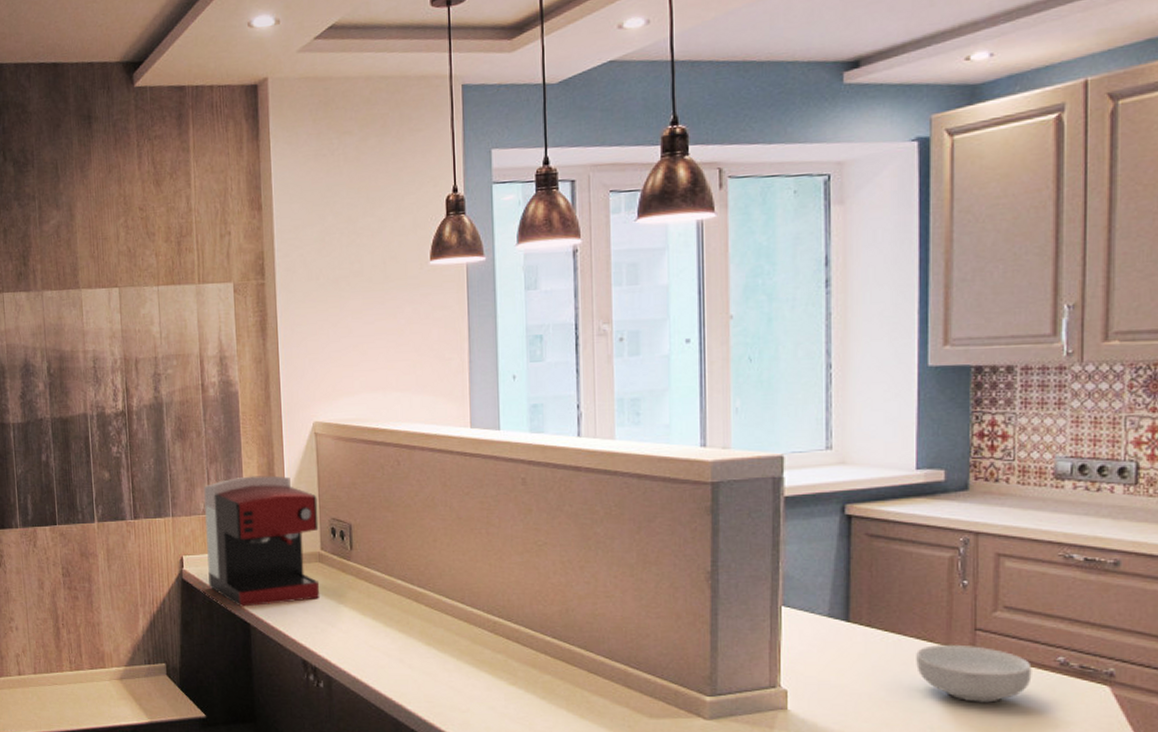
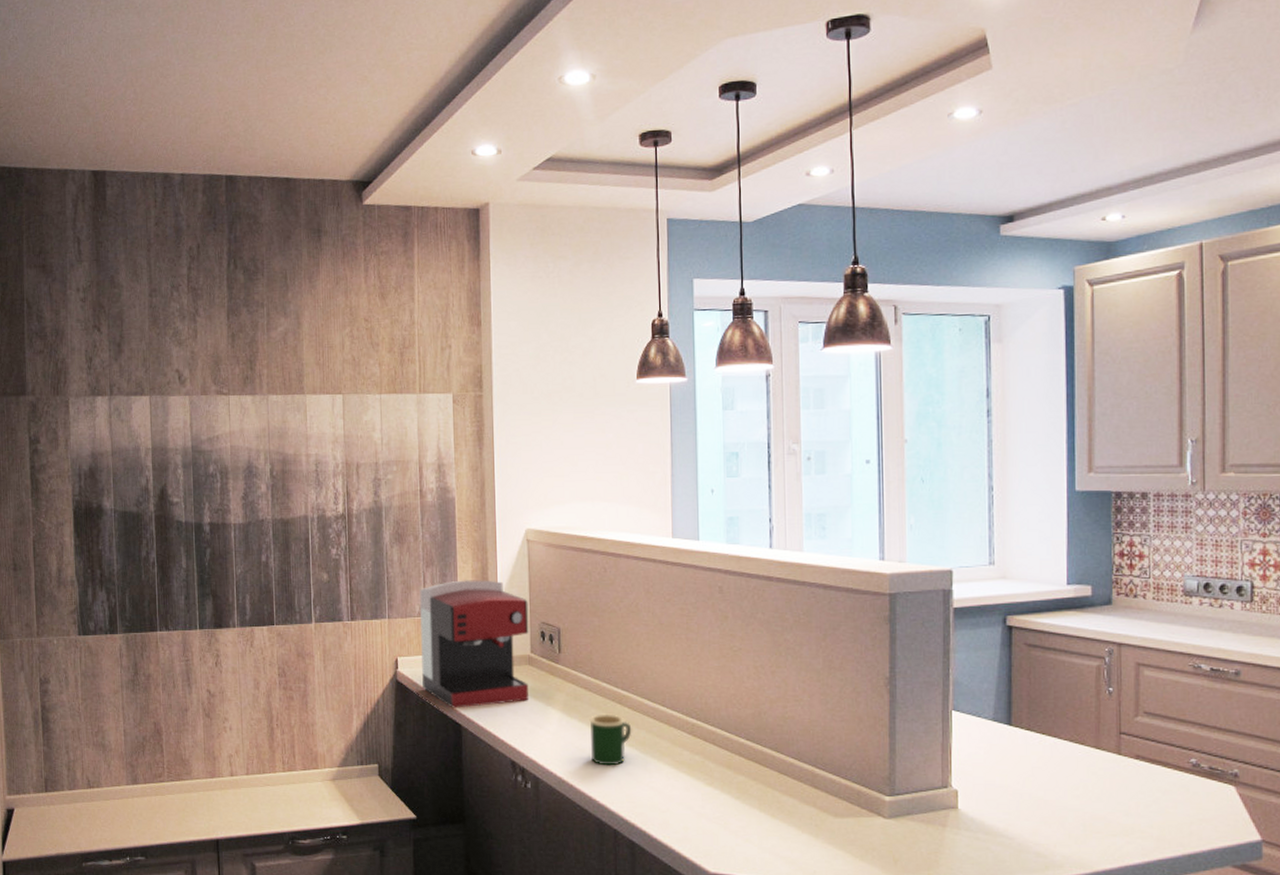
mug: none [384,612,429,665] -> present [589,714,632,766]
cereal bowl: present [916,644,1032,703] -> none [1070,747,1169,802]

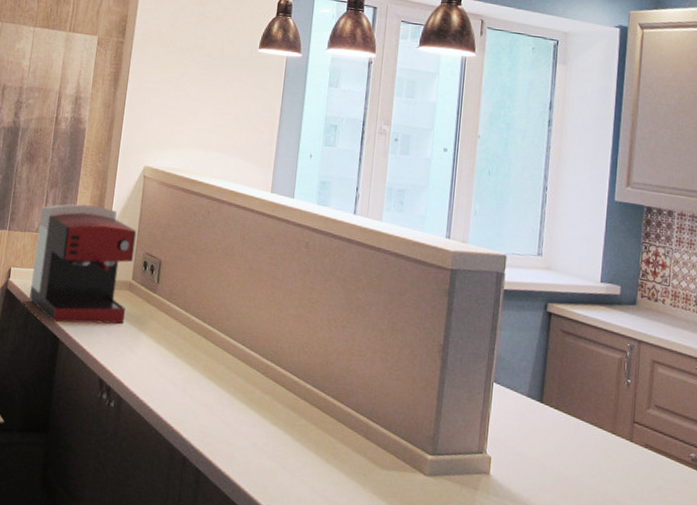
mug: present [589,714,632,766] -> none [172,345,213,395]

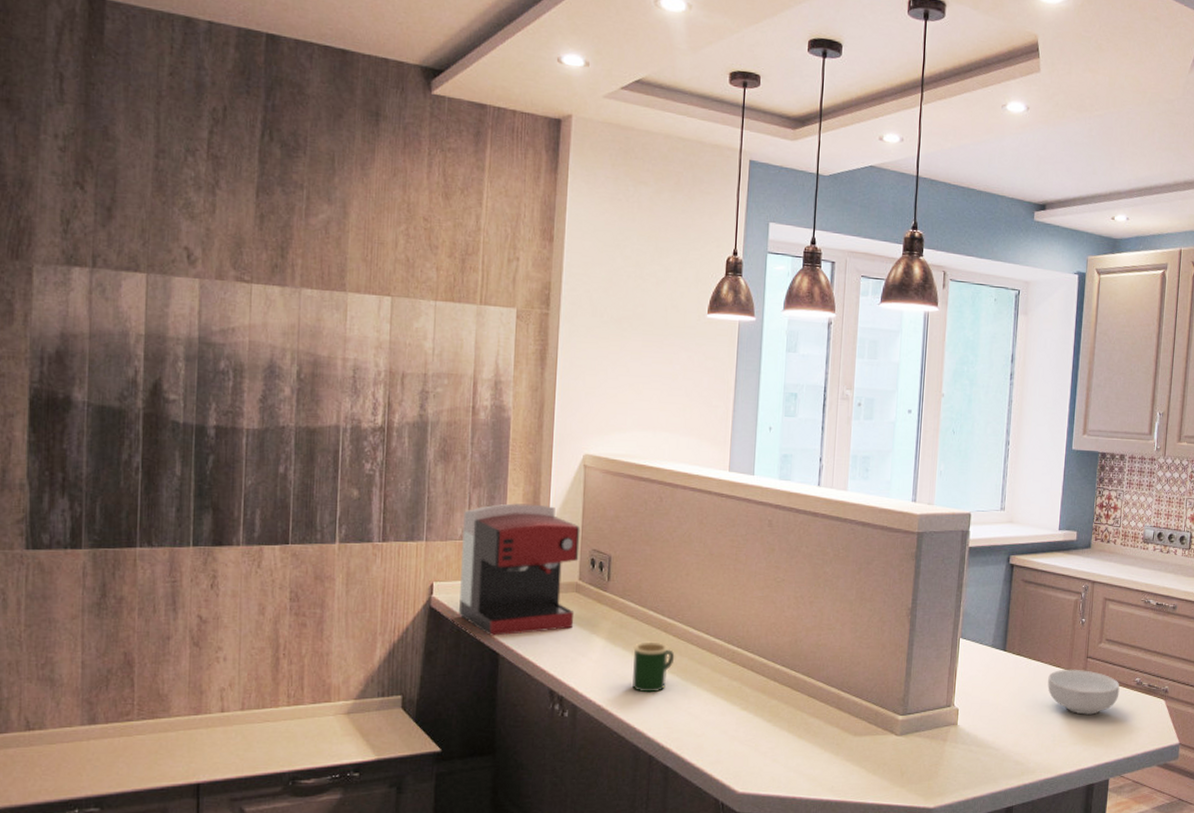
mug: none [172,345,213,395] -> present [632,641,675,693]
cereal bowl: none [589,431,672,487] -> present [1048,669,1120,715]

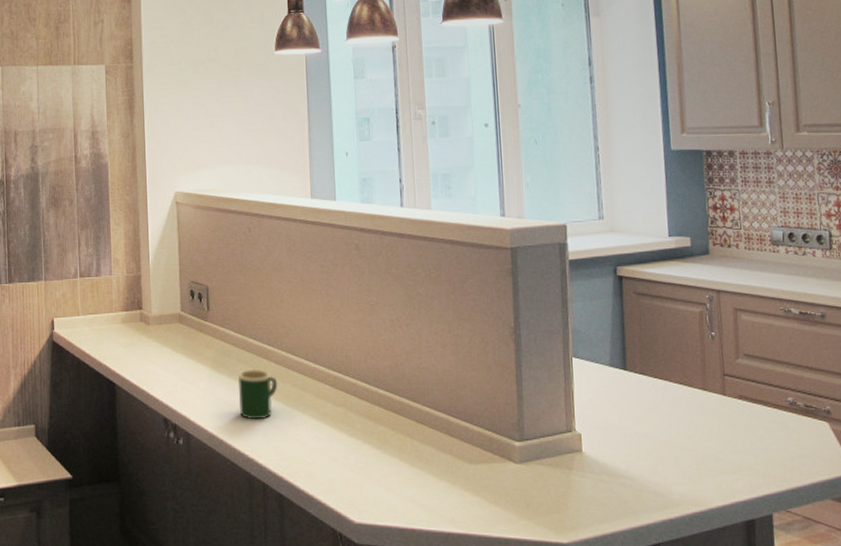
coffee maker: present [459,503,580,636] -> none [75,241,180,367]
cereal bowl: present [1048,669,1120,715] -> none [680,388,770,440]

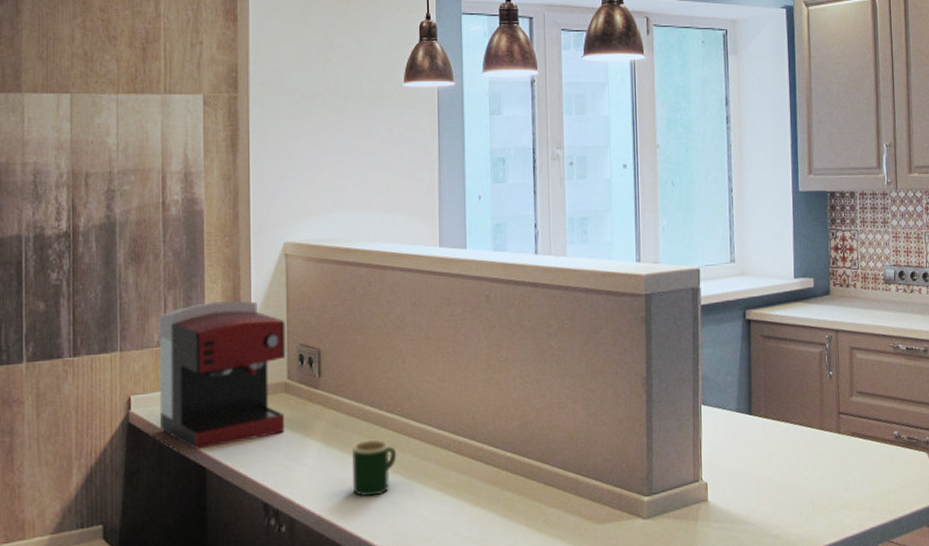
coffee maker: none [75,241,180,367] -> present [159,300,286,450]

